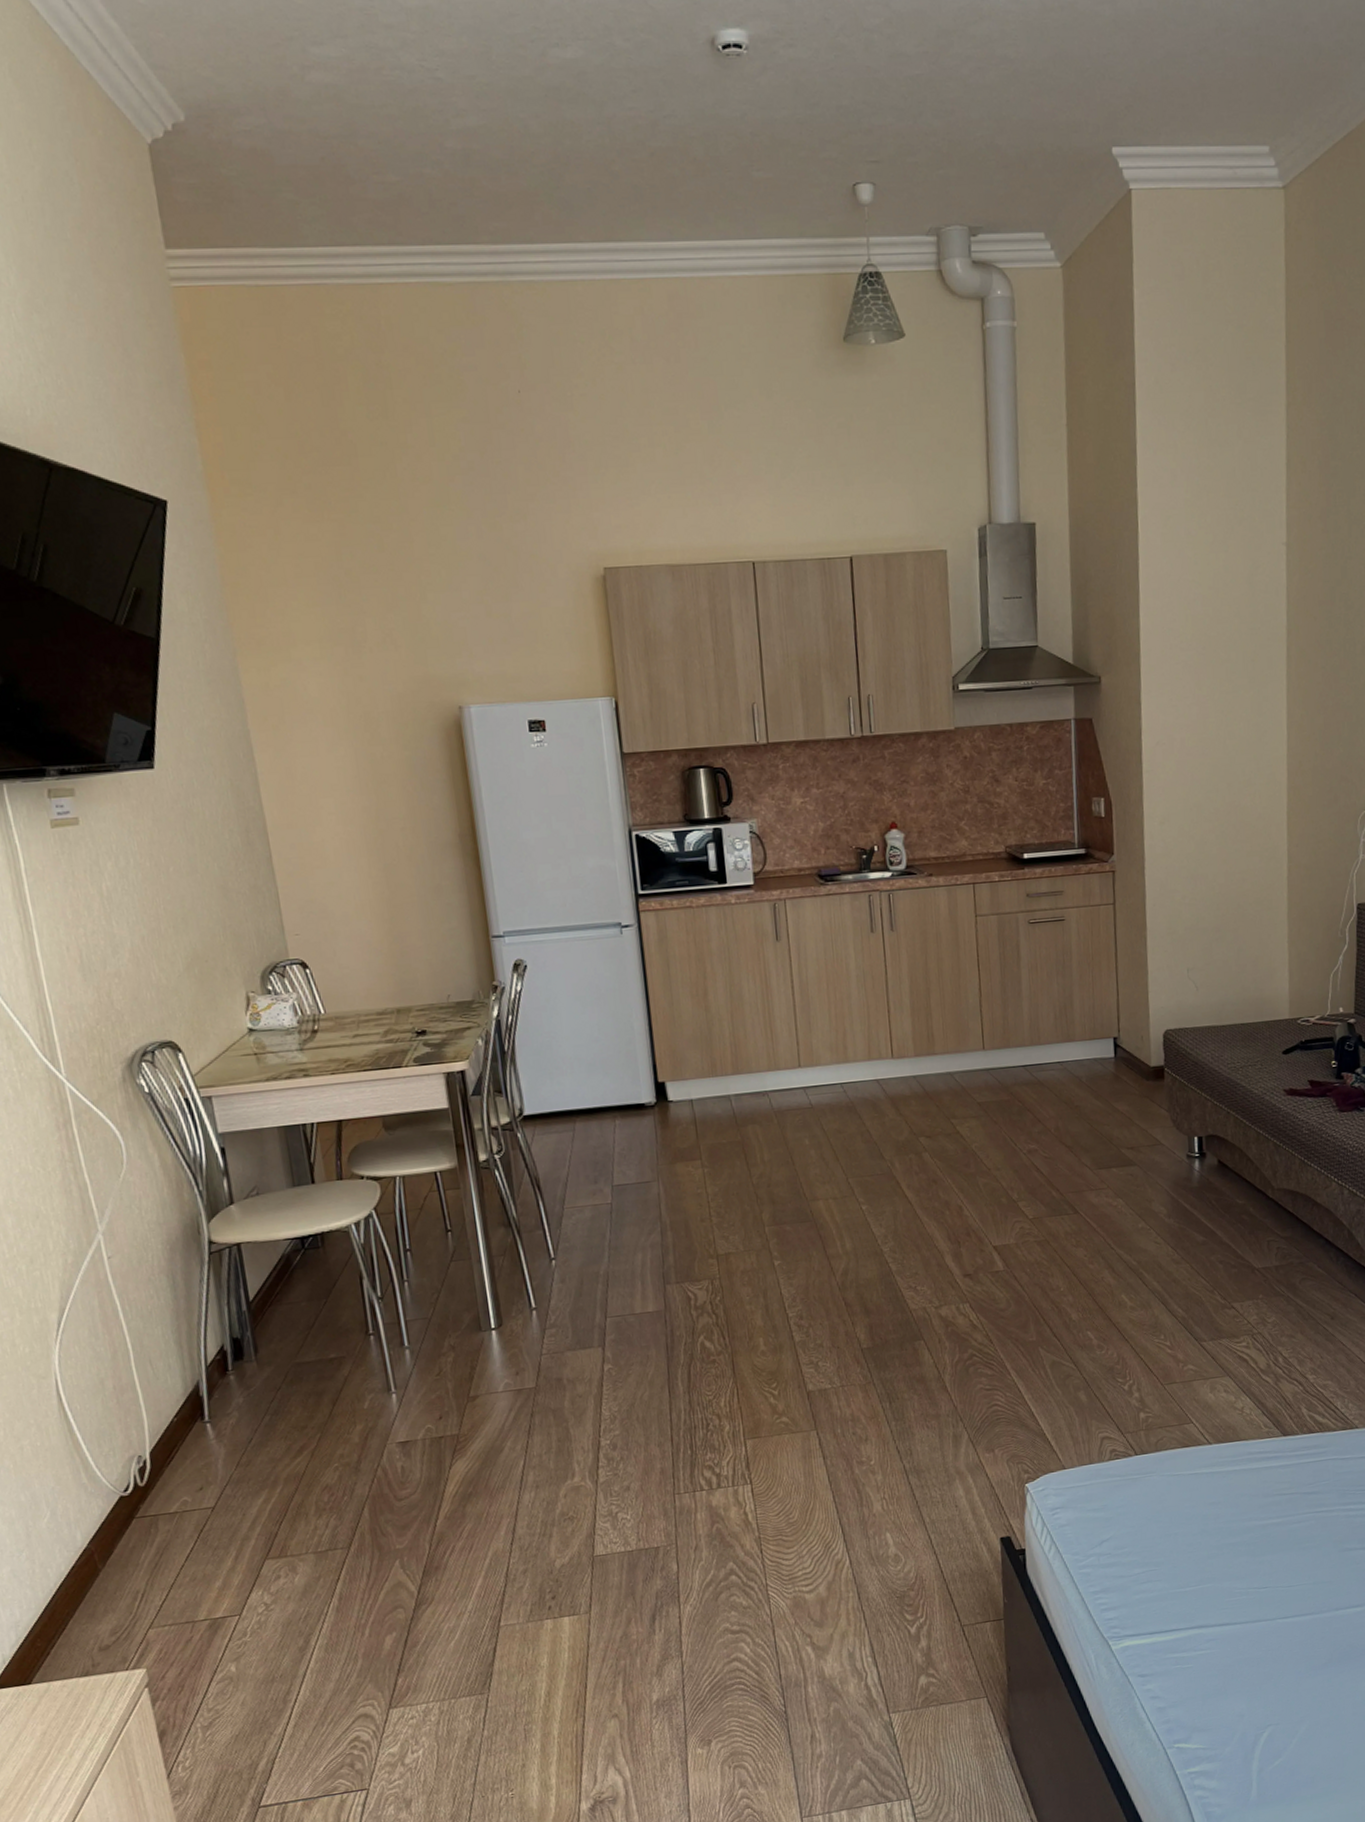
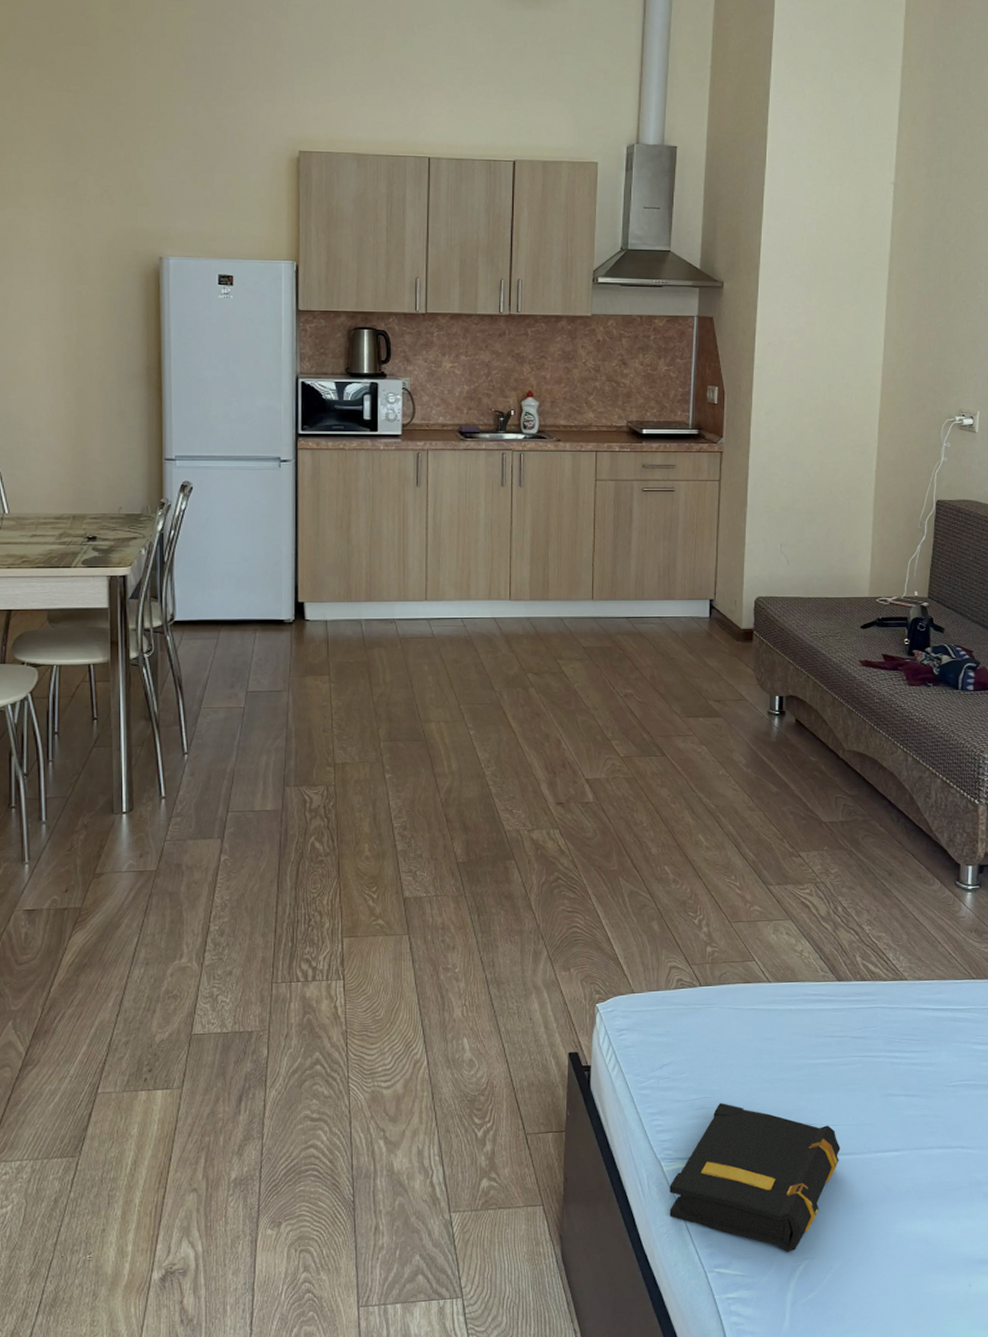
book: none [1120,1573,1298,1721] -> present [669,1102,840,1252]

